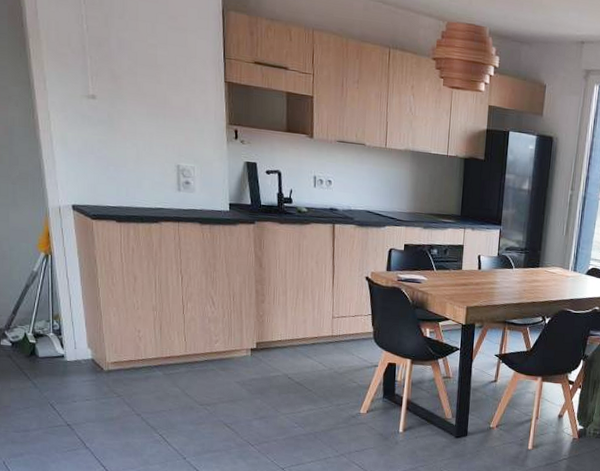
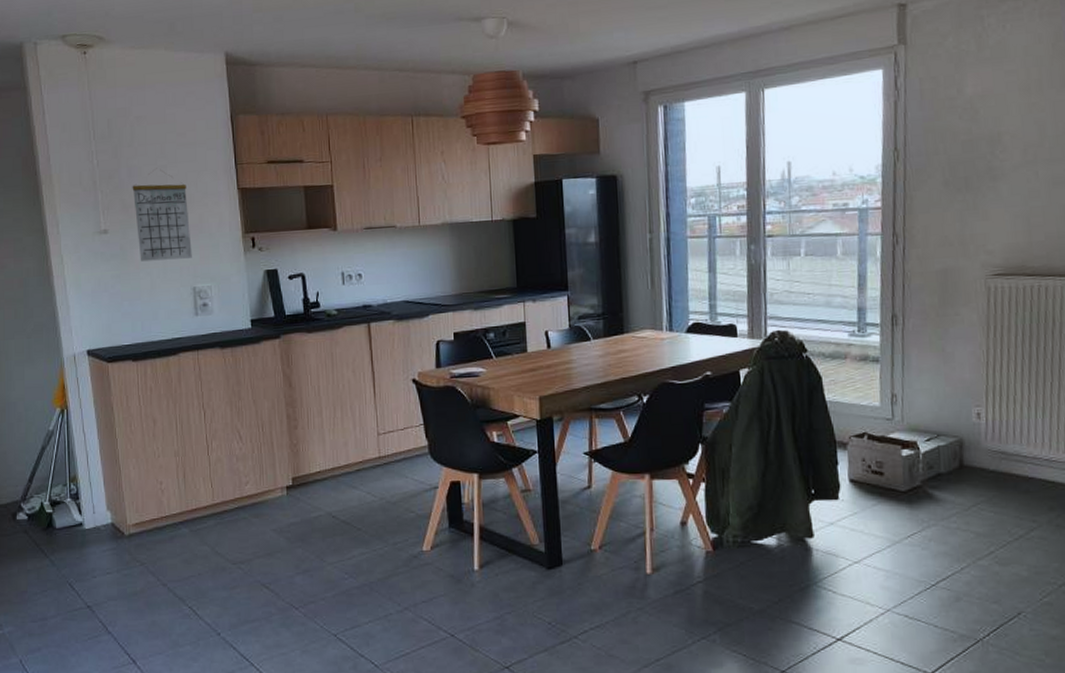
calendar: none [121,45,178,138] -> present [132,168,192,262]

